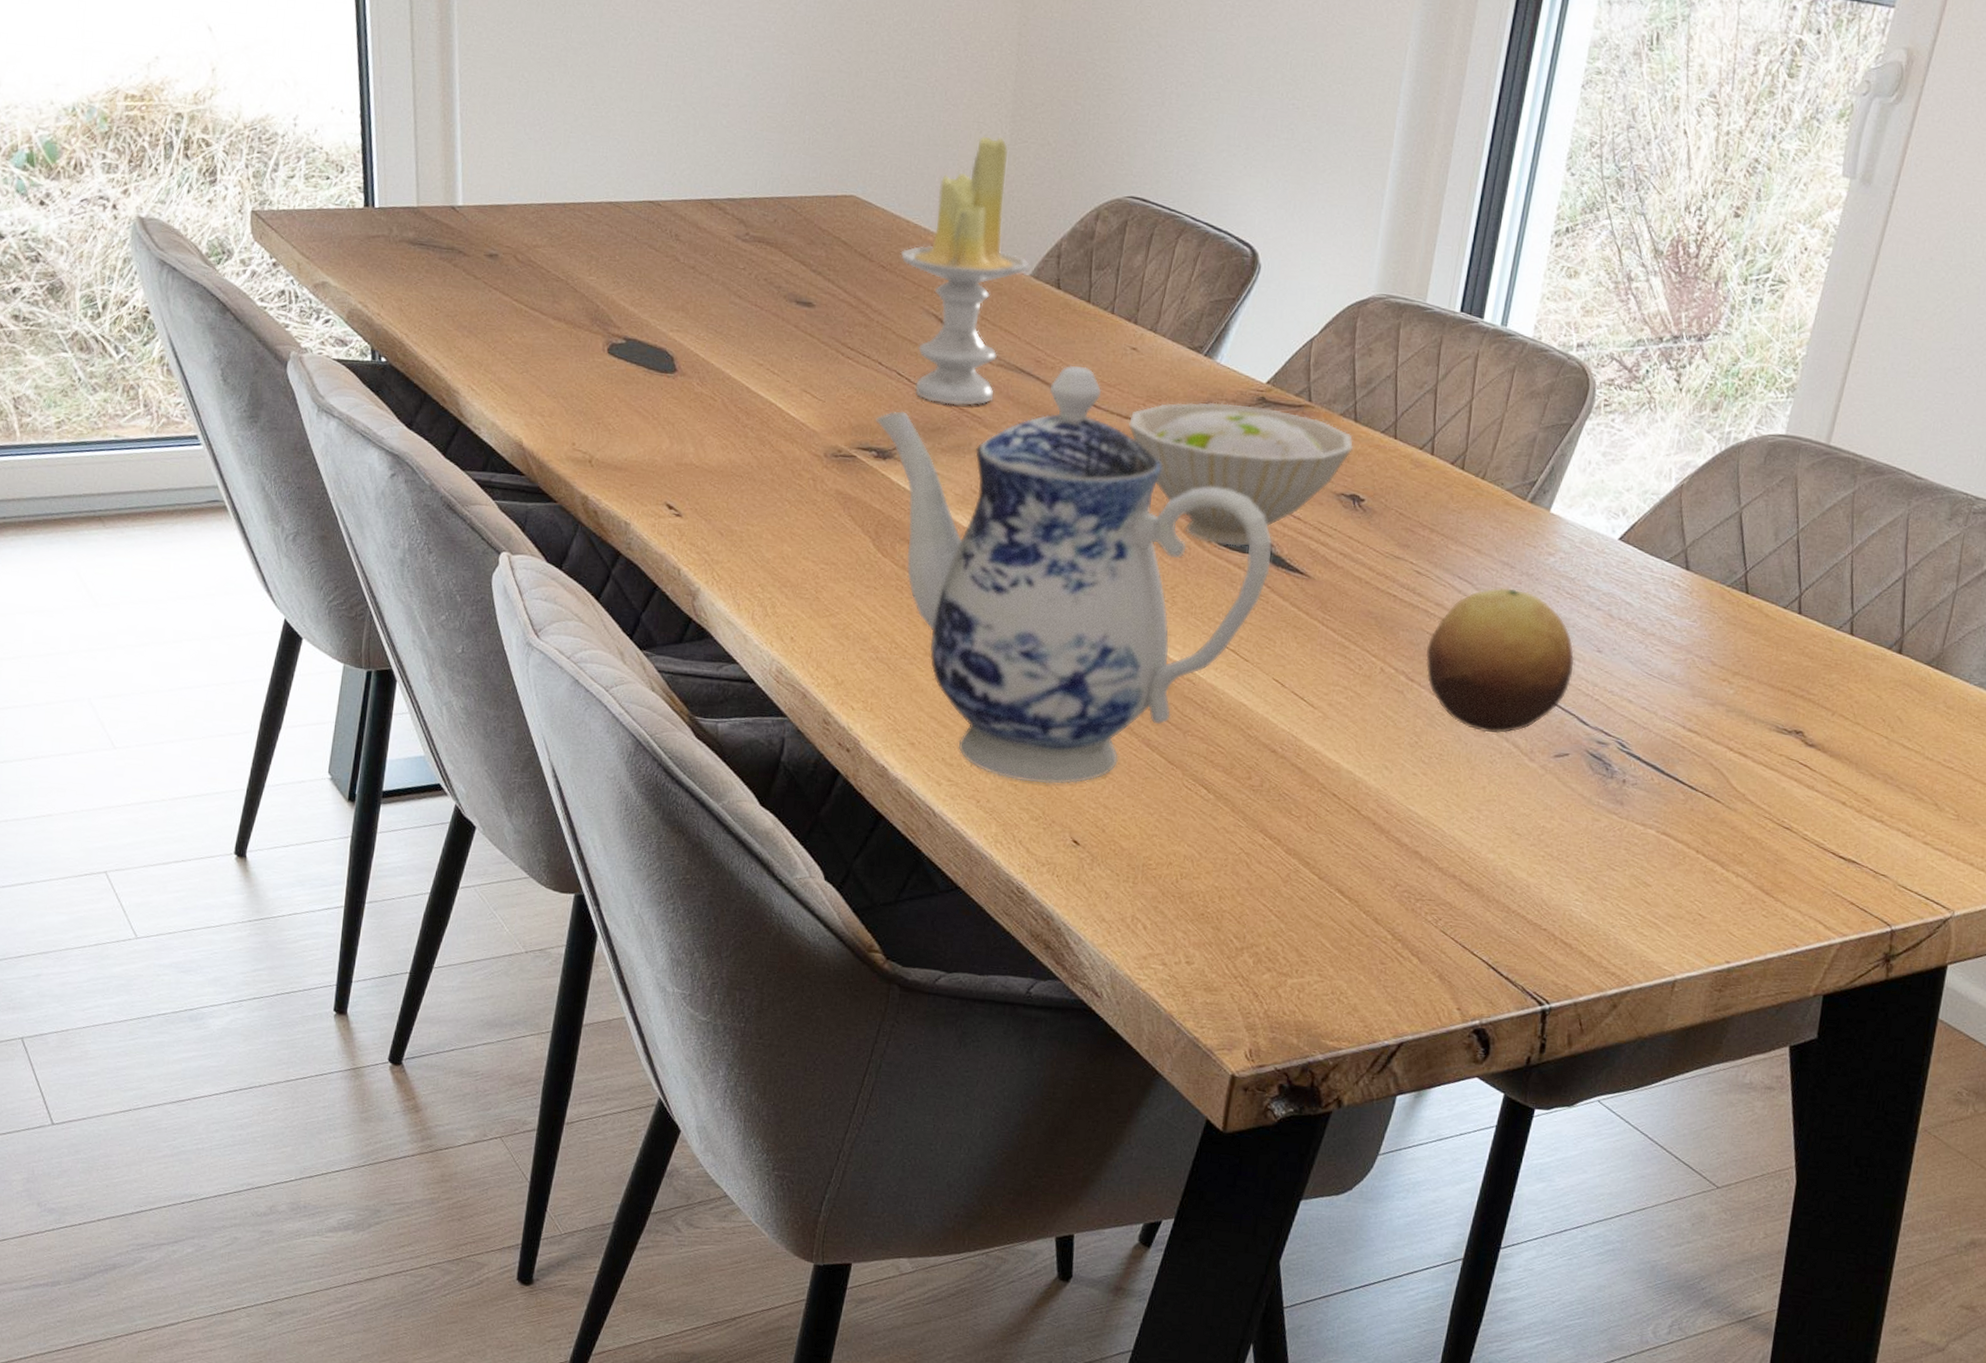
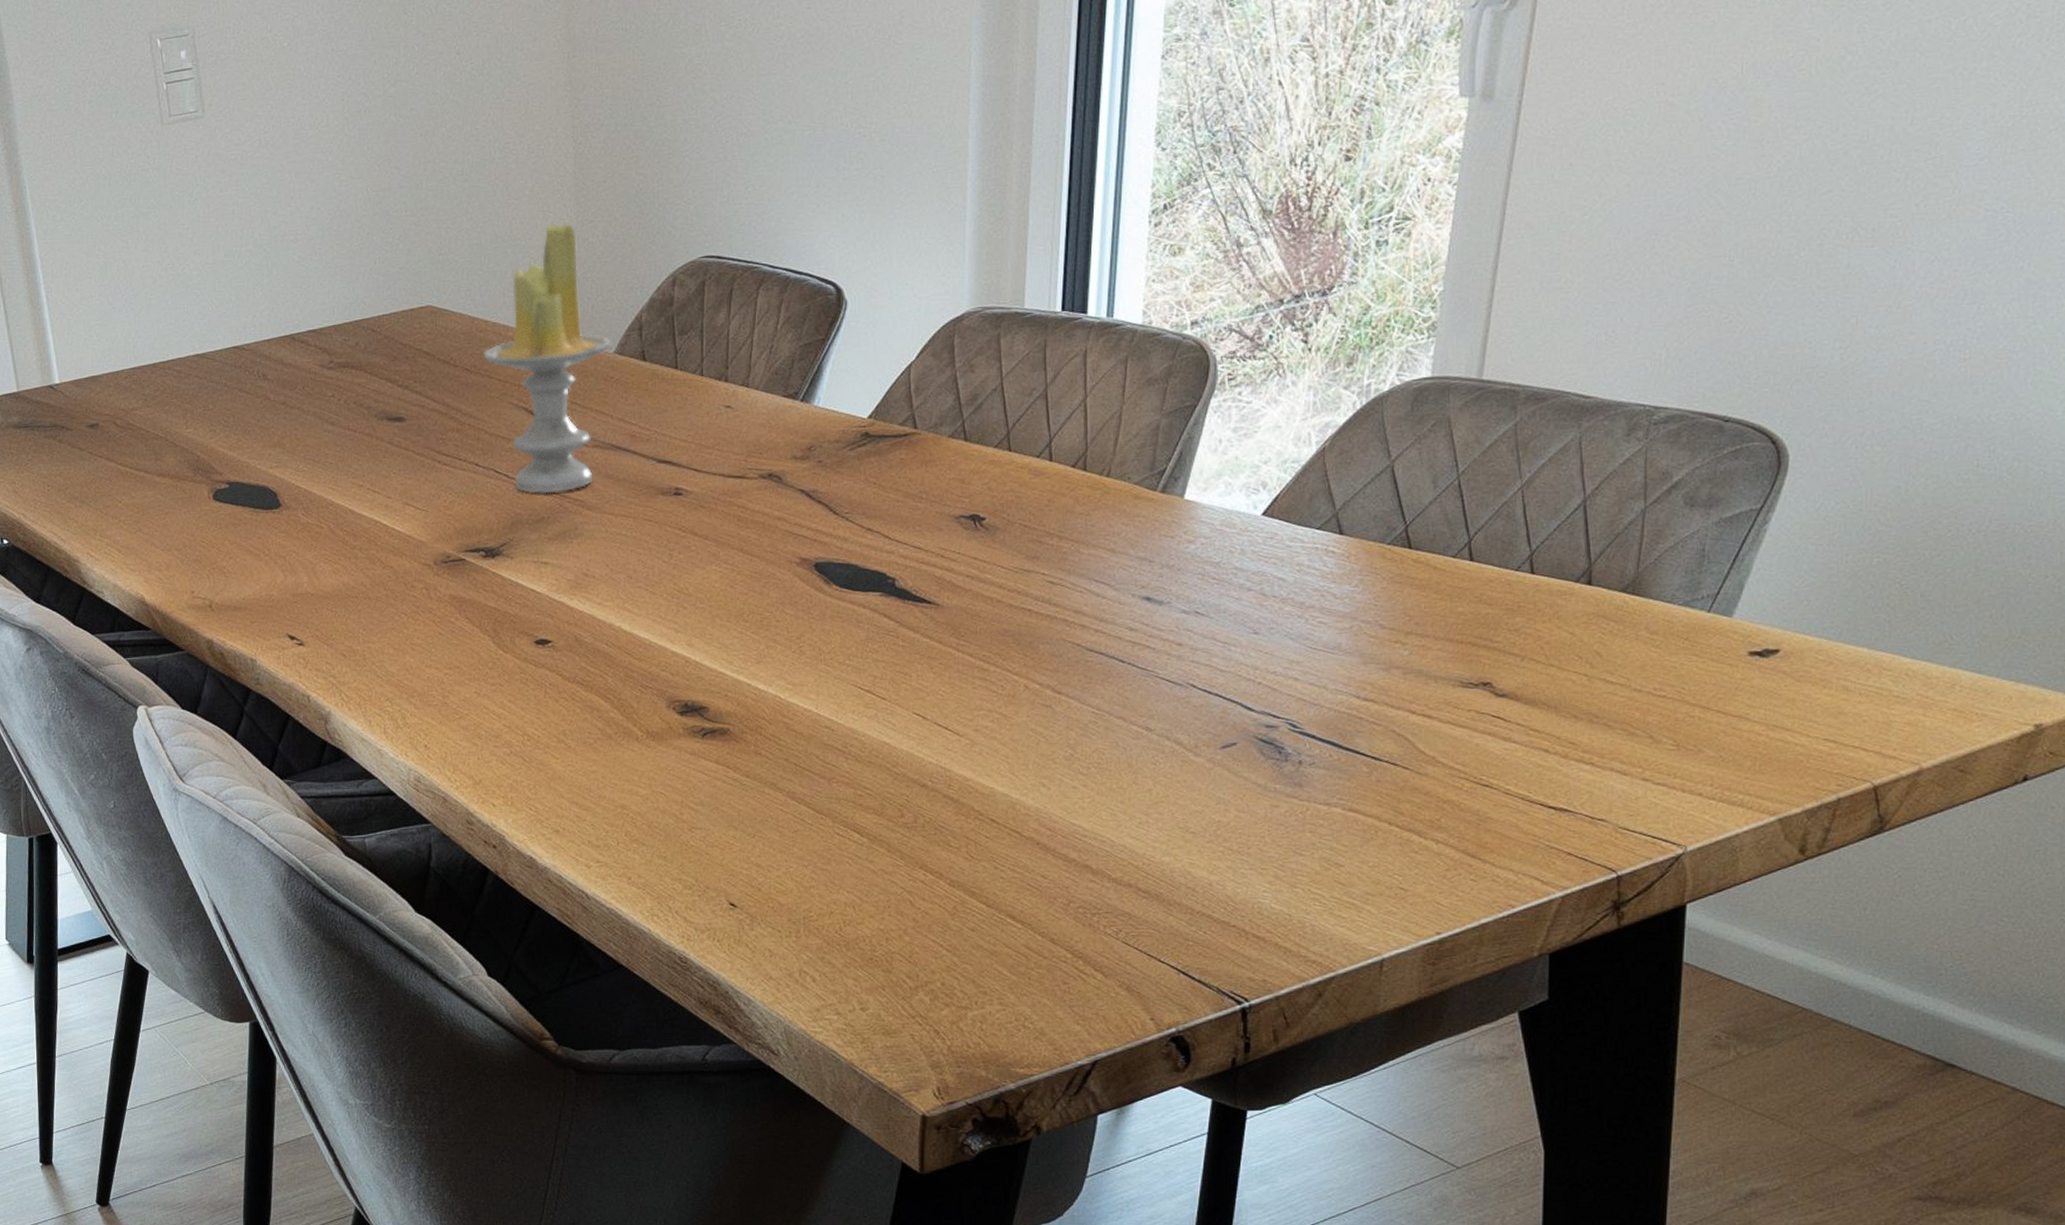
teapot: present [876,365,1272,784] -> none [480,432,896,852]
bowl: present [1128,402,1354,546] -> none [731,443,968,587]
fruit: present [1425,588,1575,734] -> none [1070,583,1230,734]

